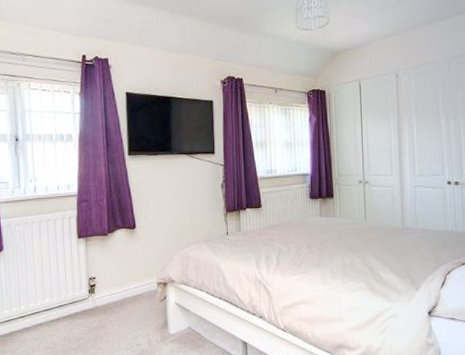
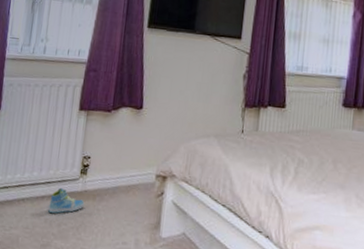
sneaker: none [64,308,97,332] -> present [47,187,85,214]

